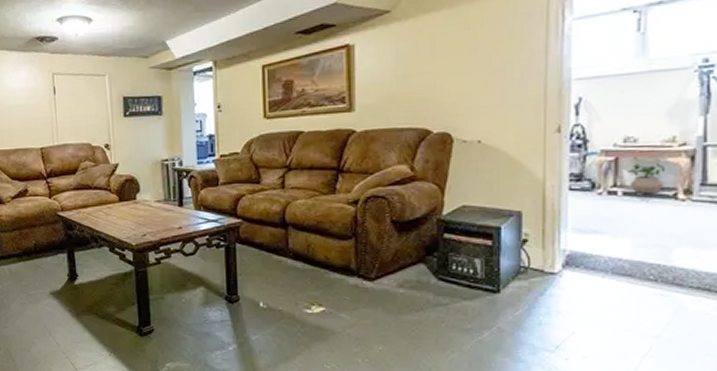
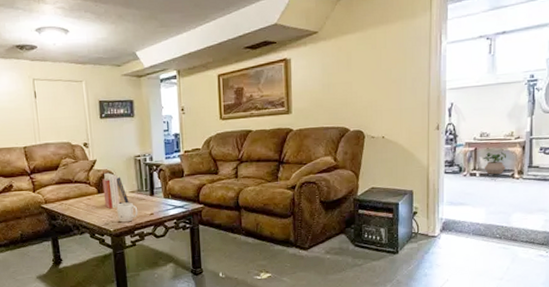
books: none [124,178,154,220] -> present [102,172,129,209]
mug: none [139,213,165,236] -> present [116,202,138,223]

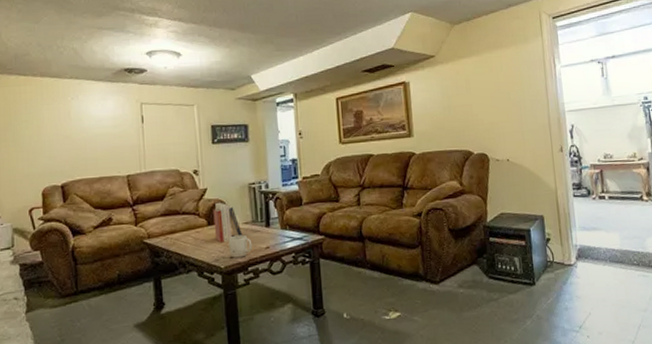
potted plant: present [483,152,507,175] -> none [609,173,634,198]

